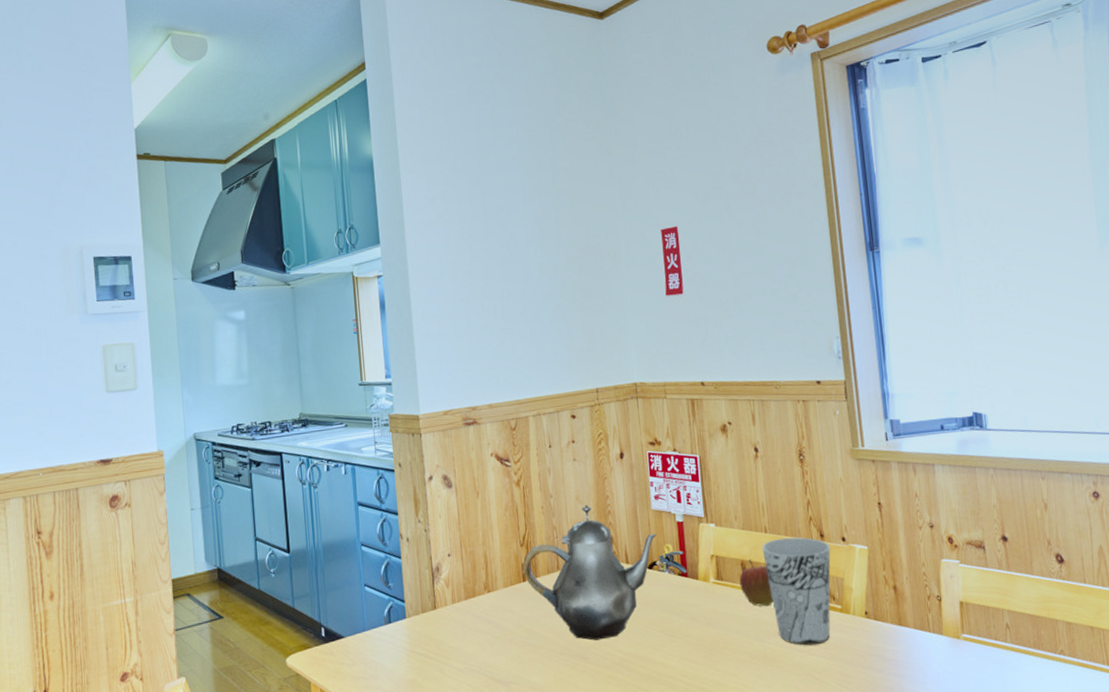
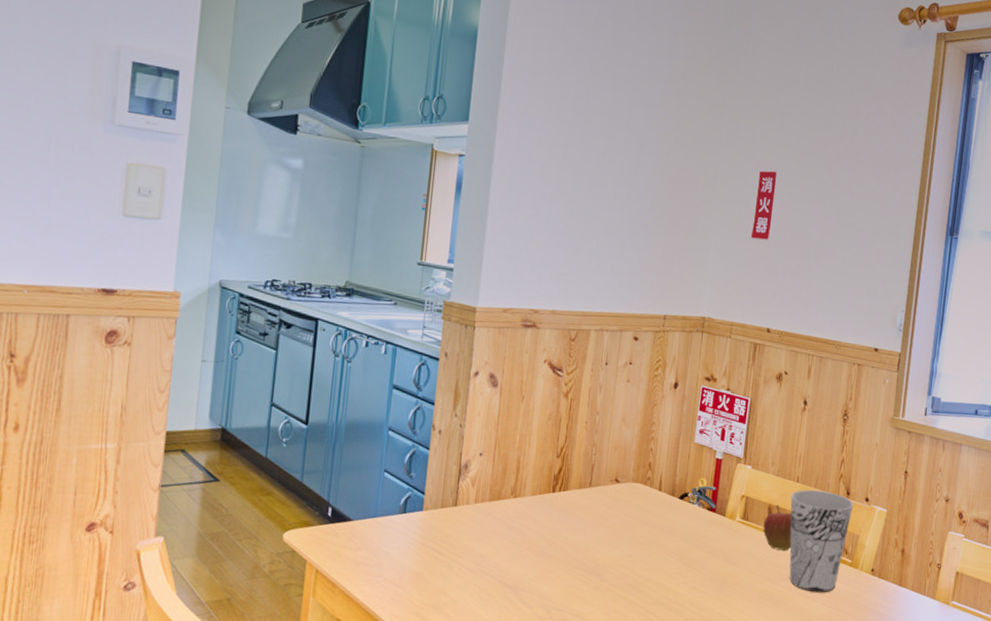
teapot: present [523,505,657,641] -> none [554,428,694,560]

